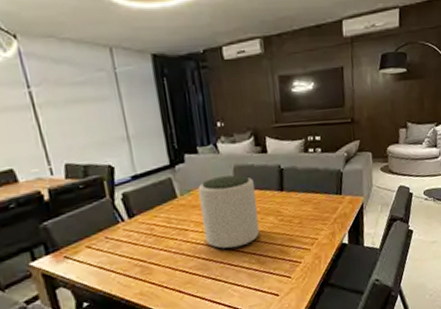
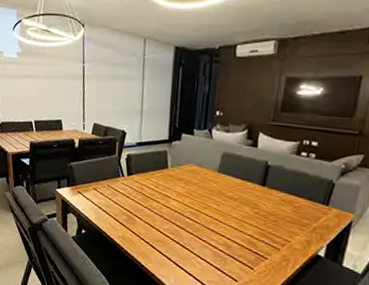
plant pot: present [198,174,260,249] -> none [182,159,239,226]

